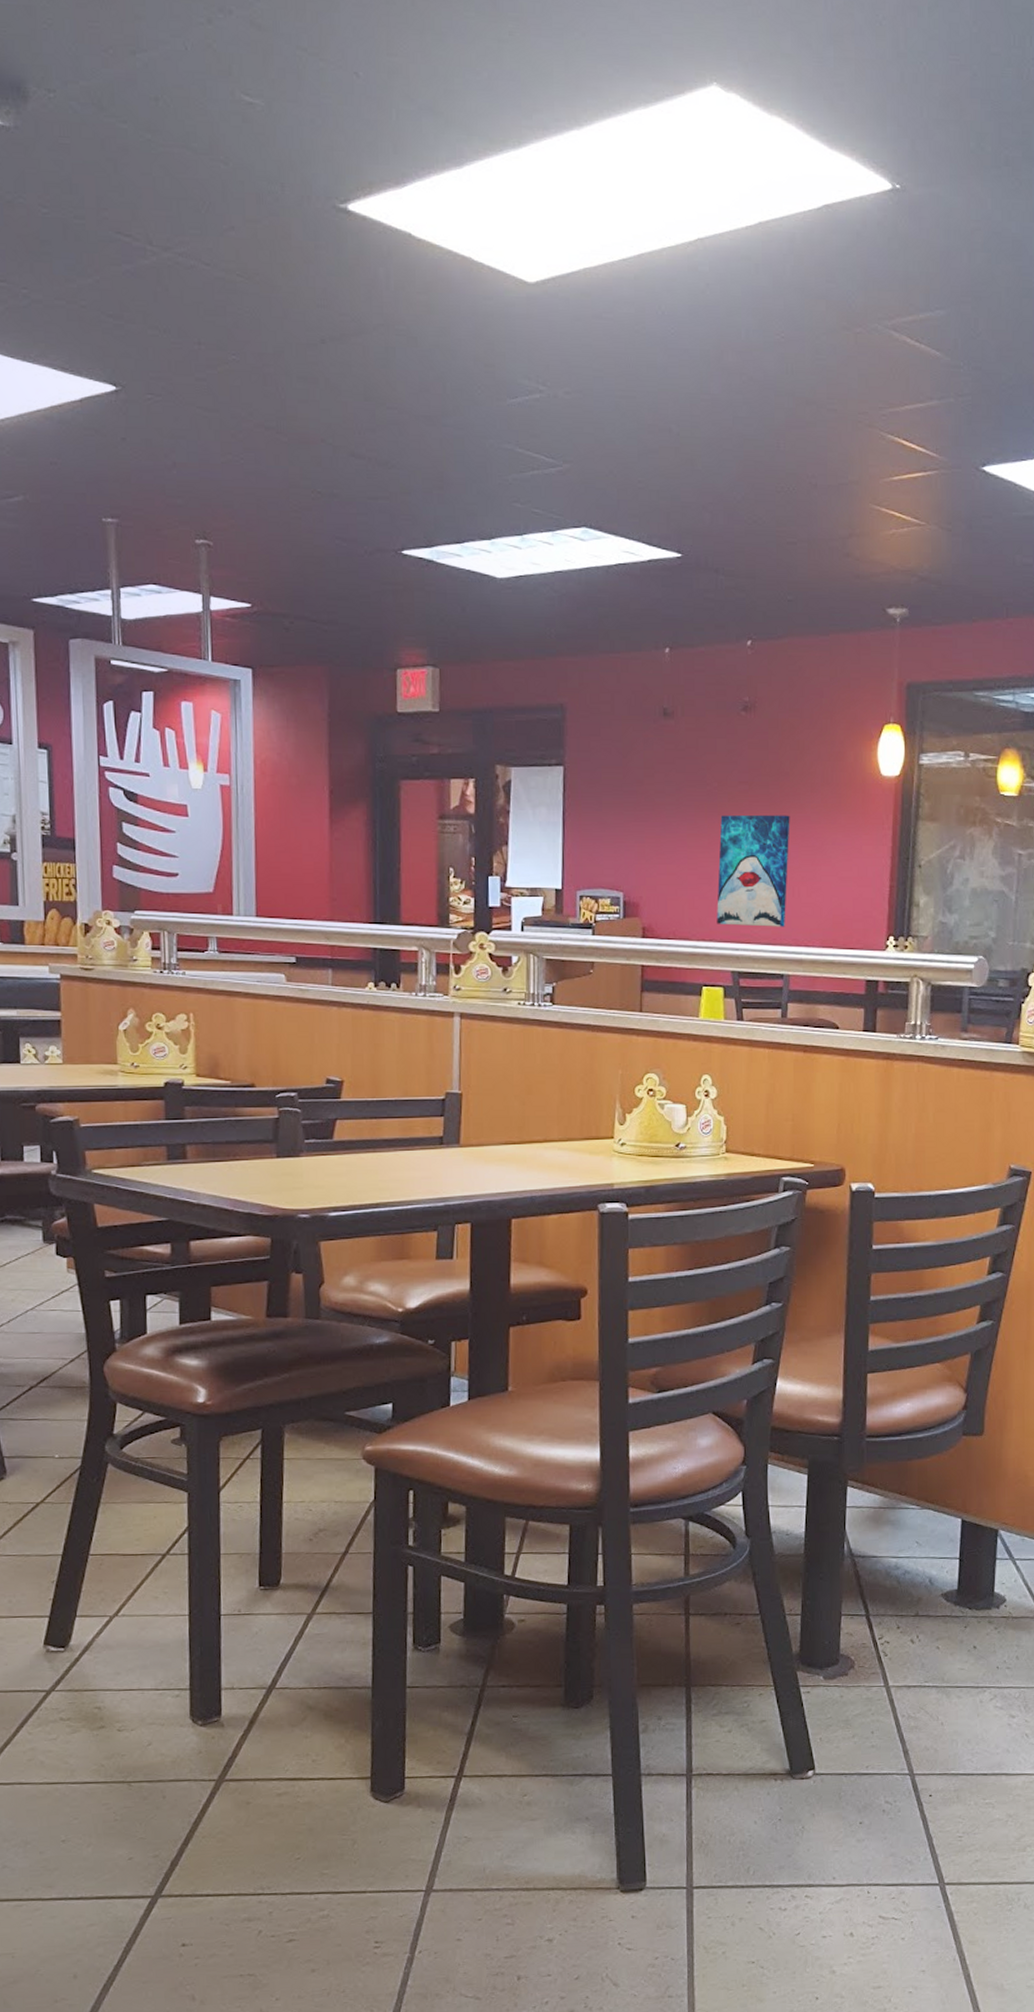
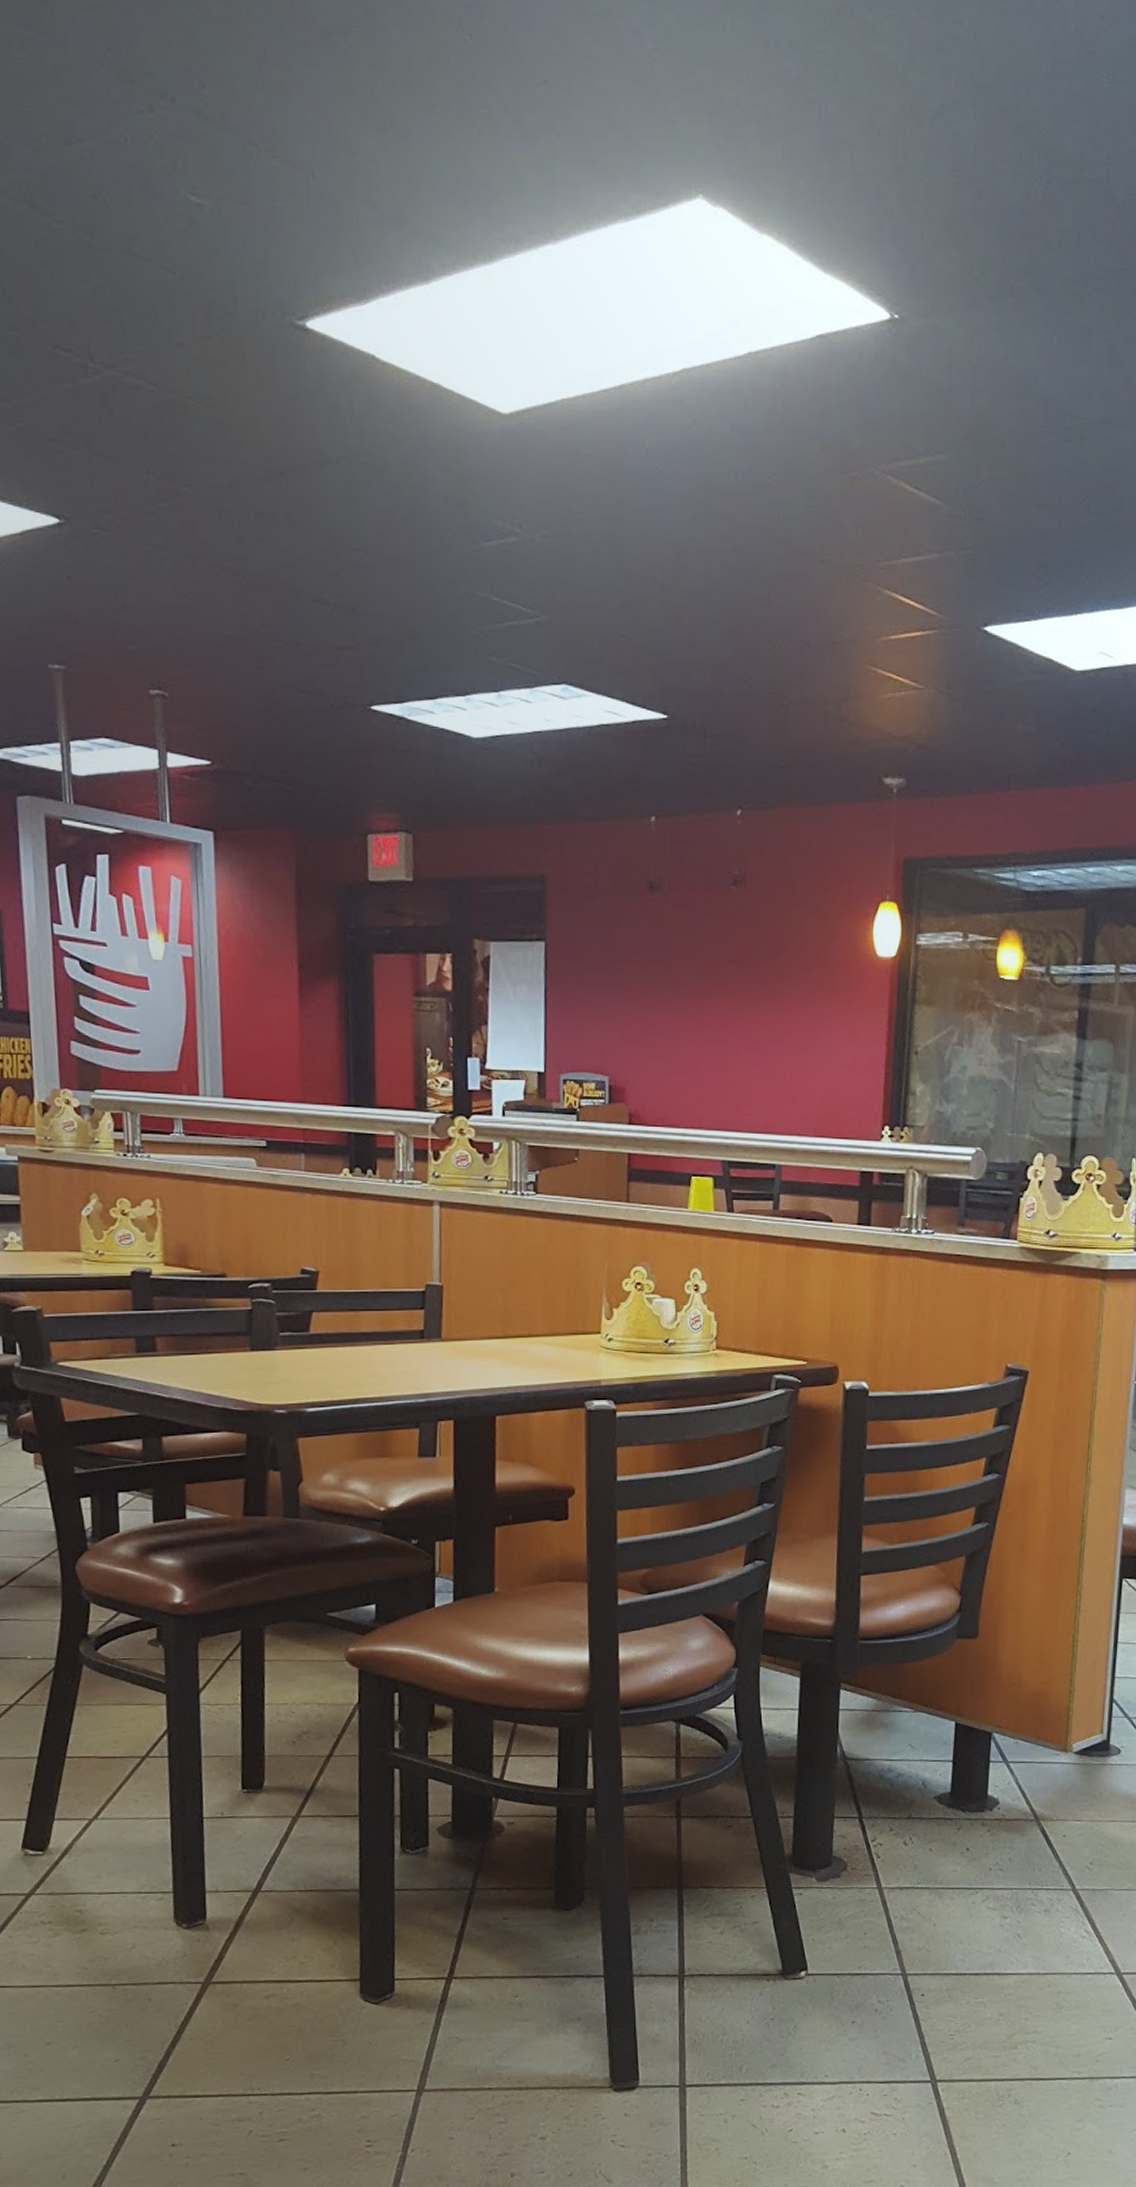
wall art: present [717,814,790,927] -> none [706,996,782,1115]

